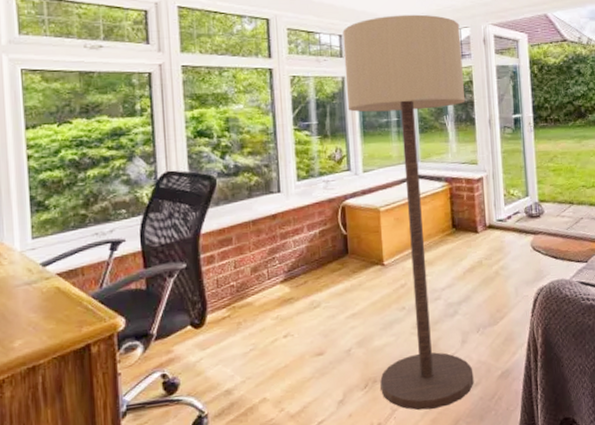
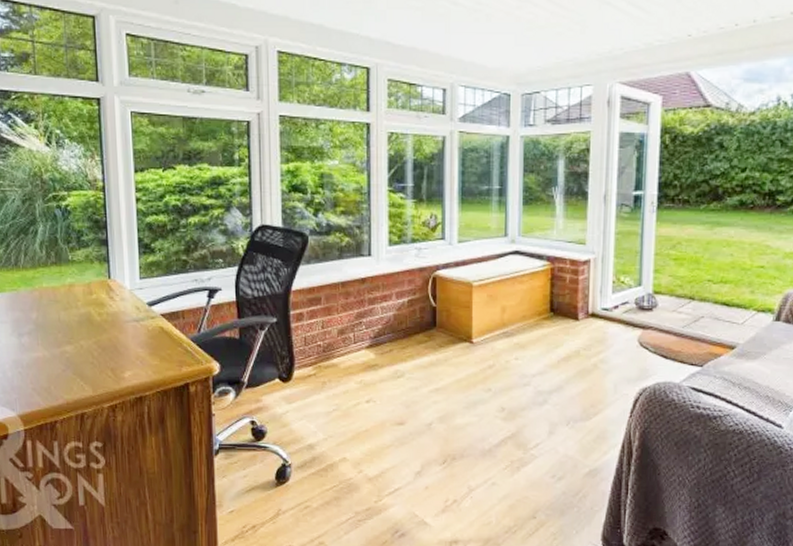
floor lamp: present [342,14,474,410] -> none [446,68,581,495]

